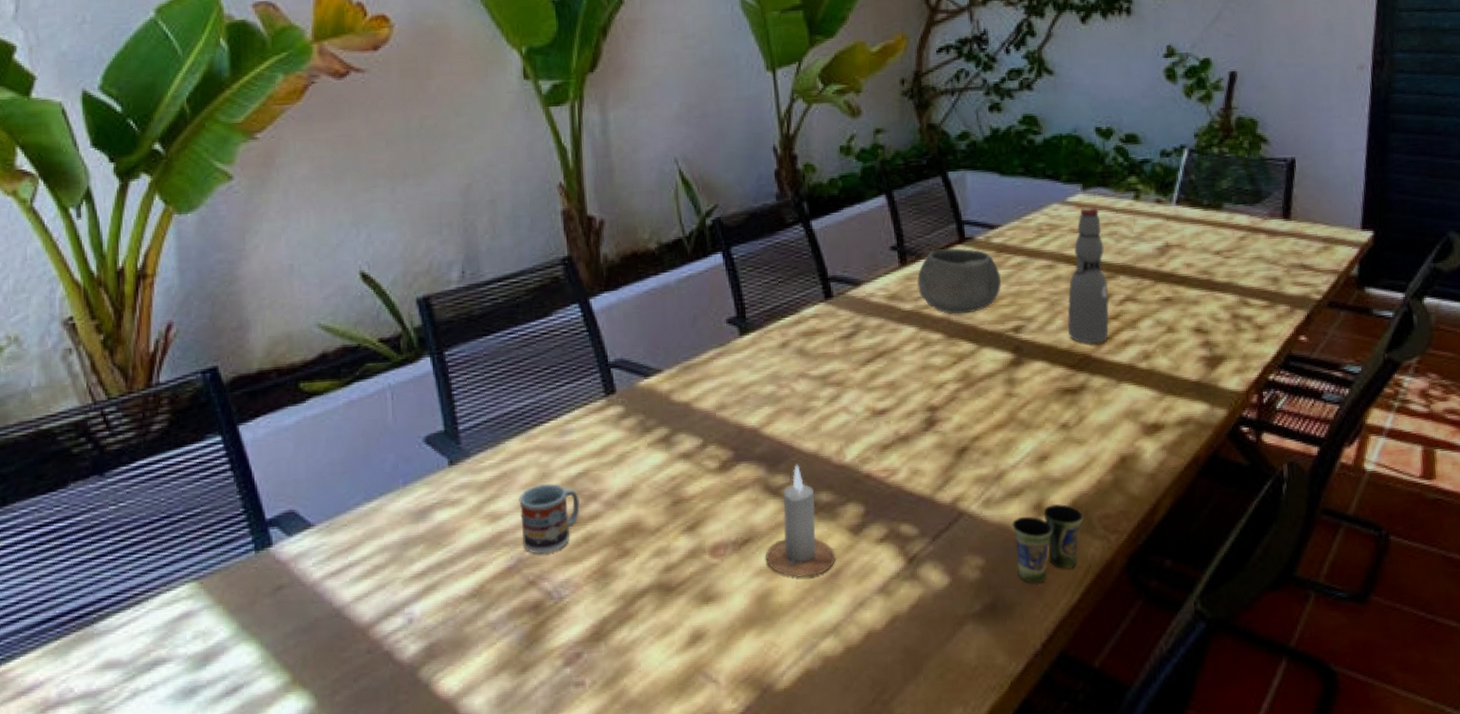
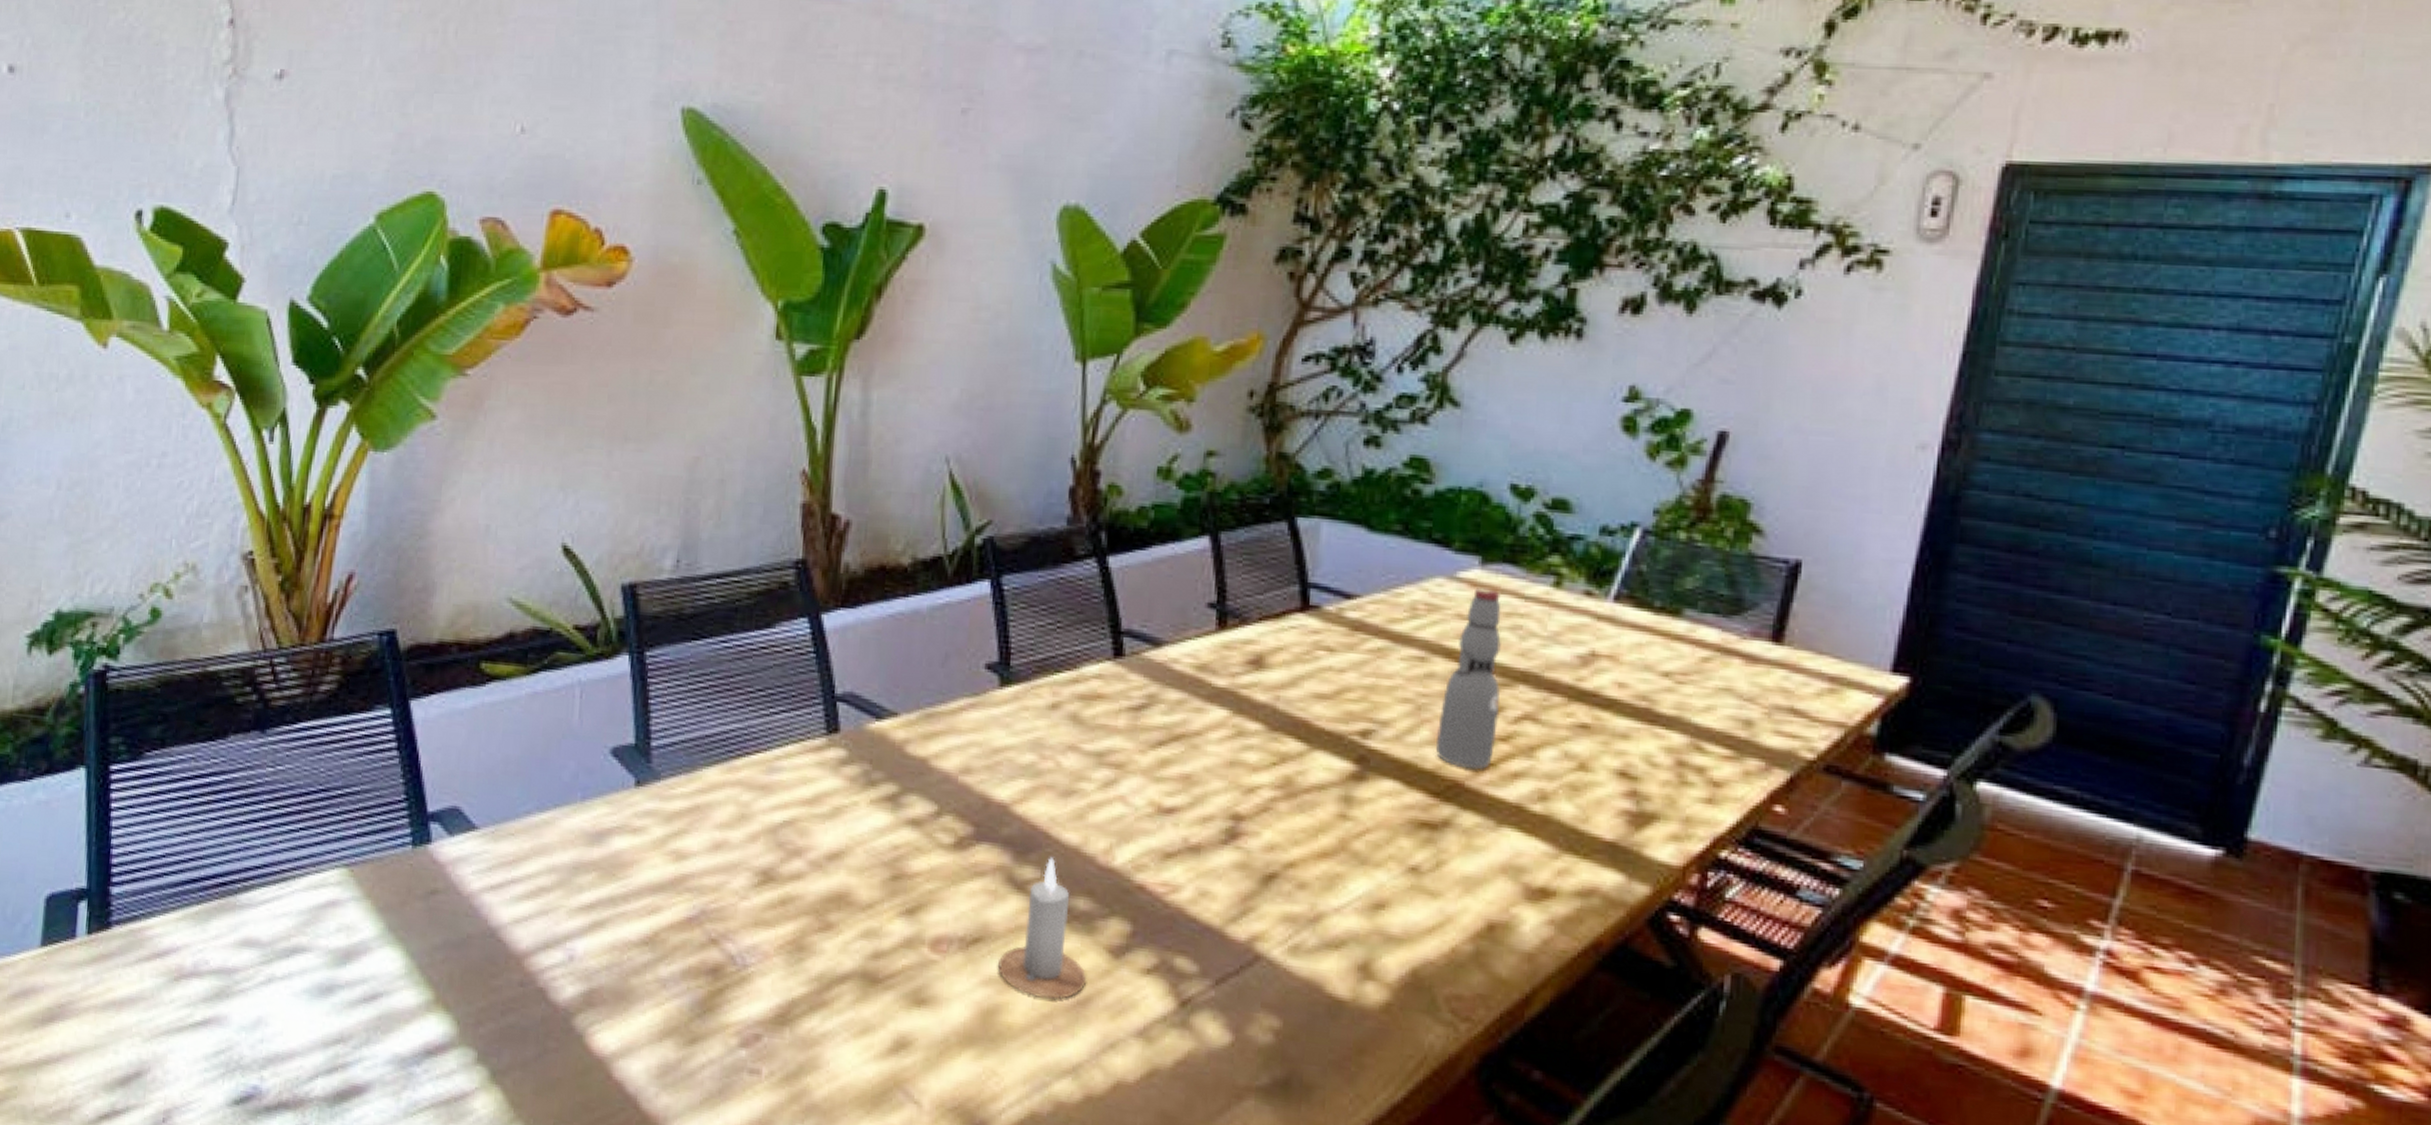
cup: present [519,483,581,554] -> none [708,826,782,910]
bowl: present [917,248,1002,315] -> none [1236,614,1353,703]
cup: present [1012,504,1084,583] -> none [1324,967,1427,1066]

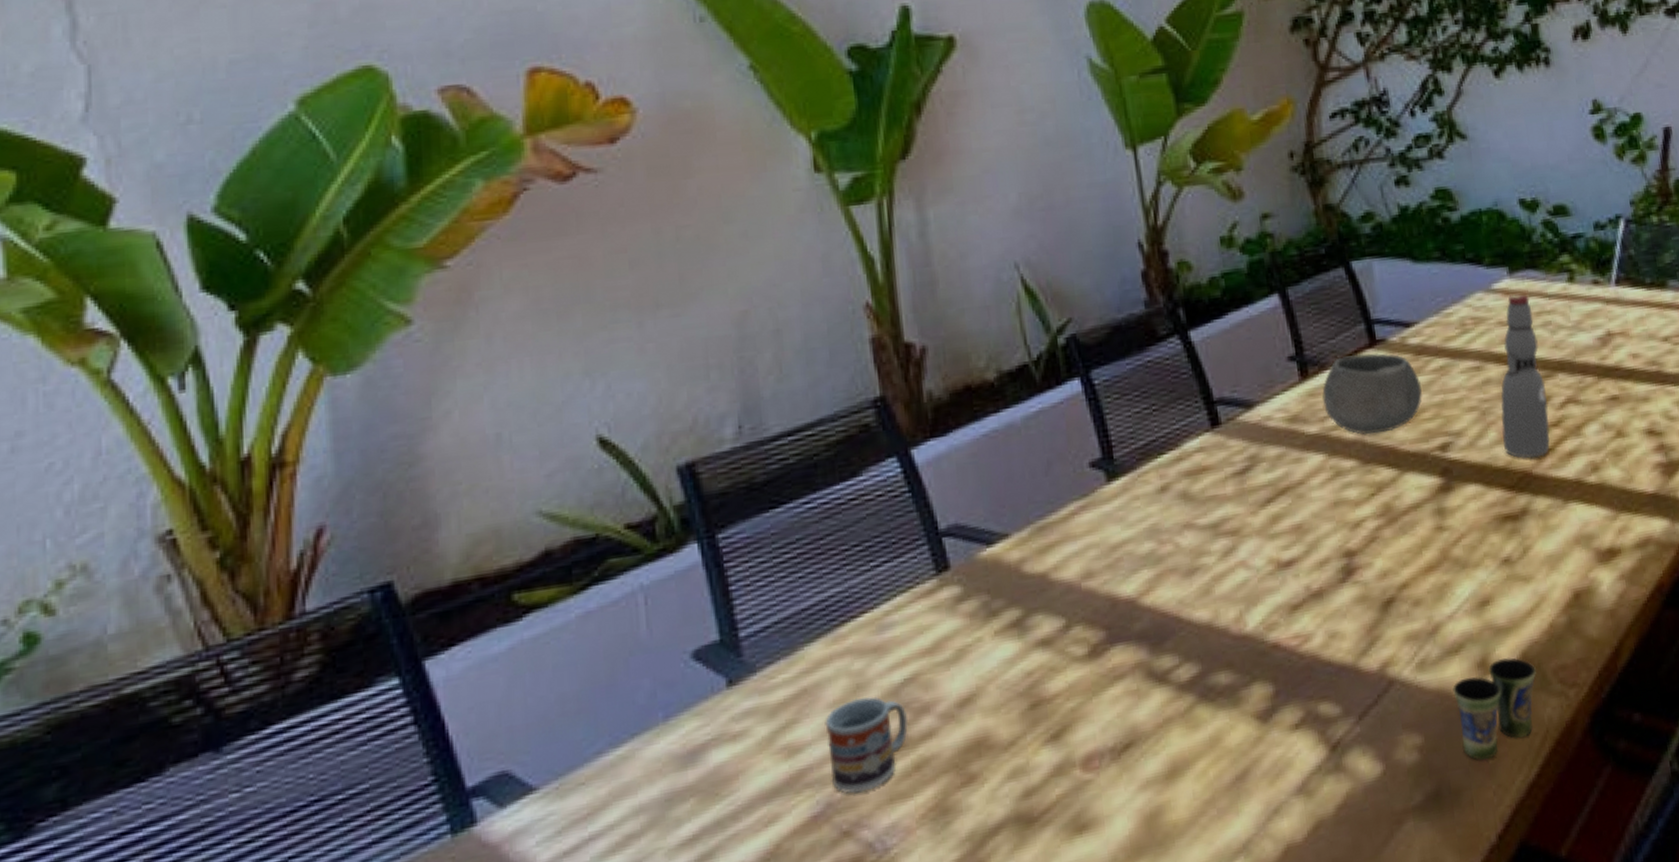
cup: none [708,826,782,910] -> present [825,696,909,794]
candle: present [998,856,1087,999] -> none [1153,639,1242,787]
bowl: none [1236,614,1353,703] -> present [1322,353,1422,435]
cup: none [1324,967,1427,1066] -> present [1453,658,1537,760]

